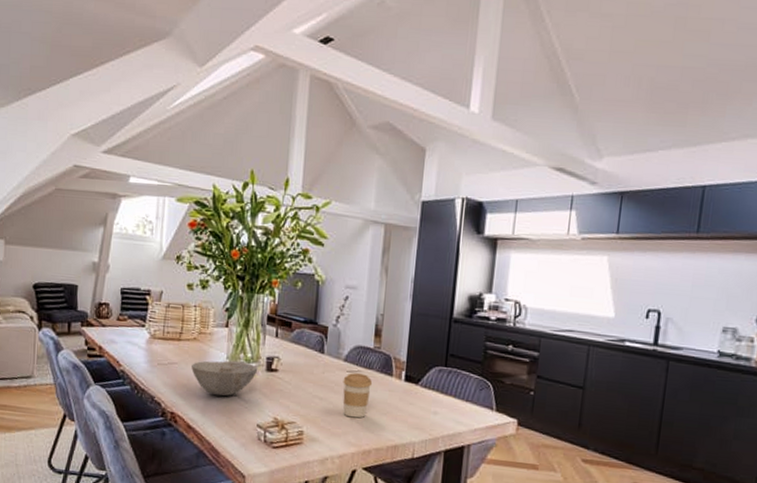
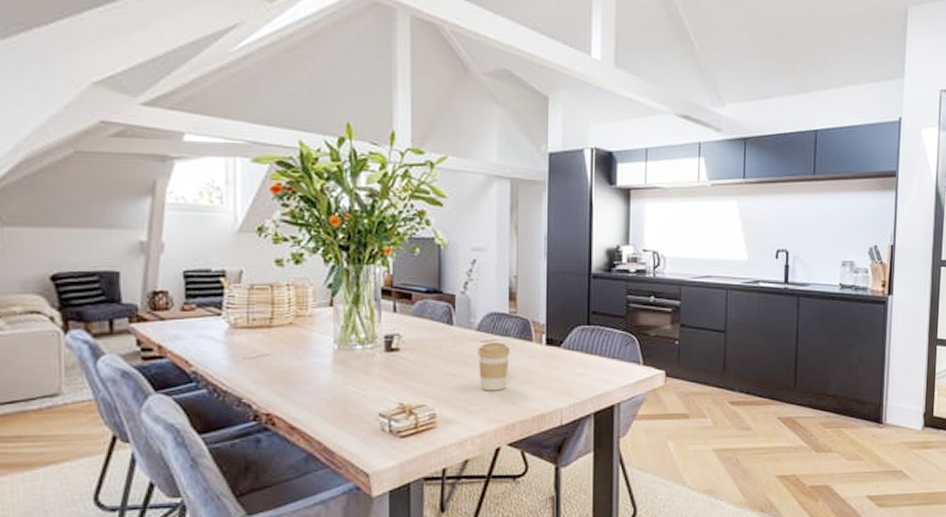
bowl: present [191,360,258,397] -> none [289,344,375,387]

